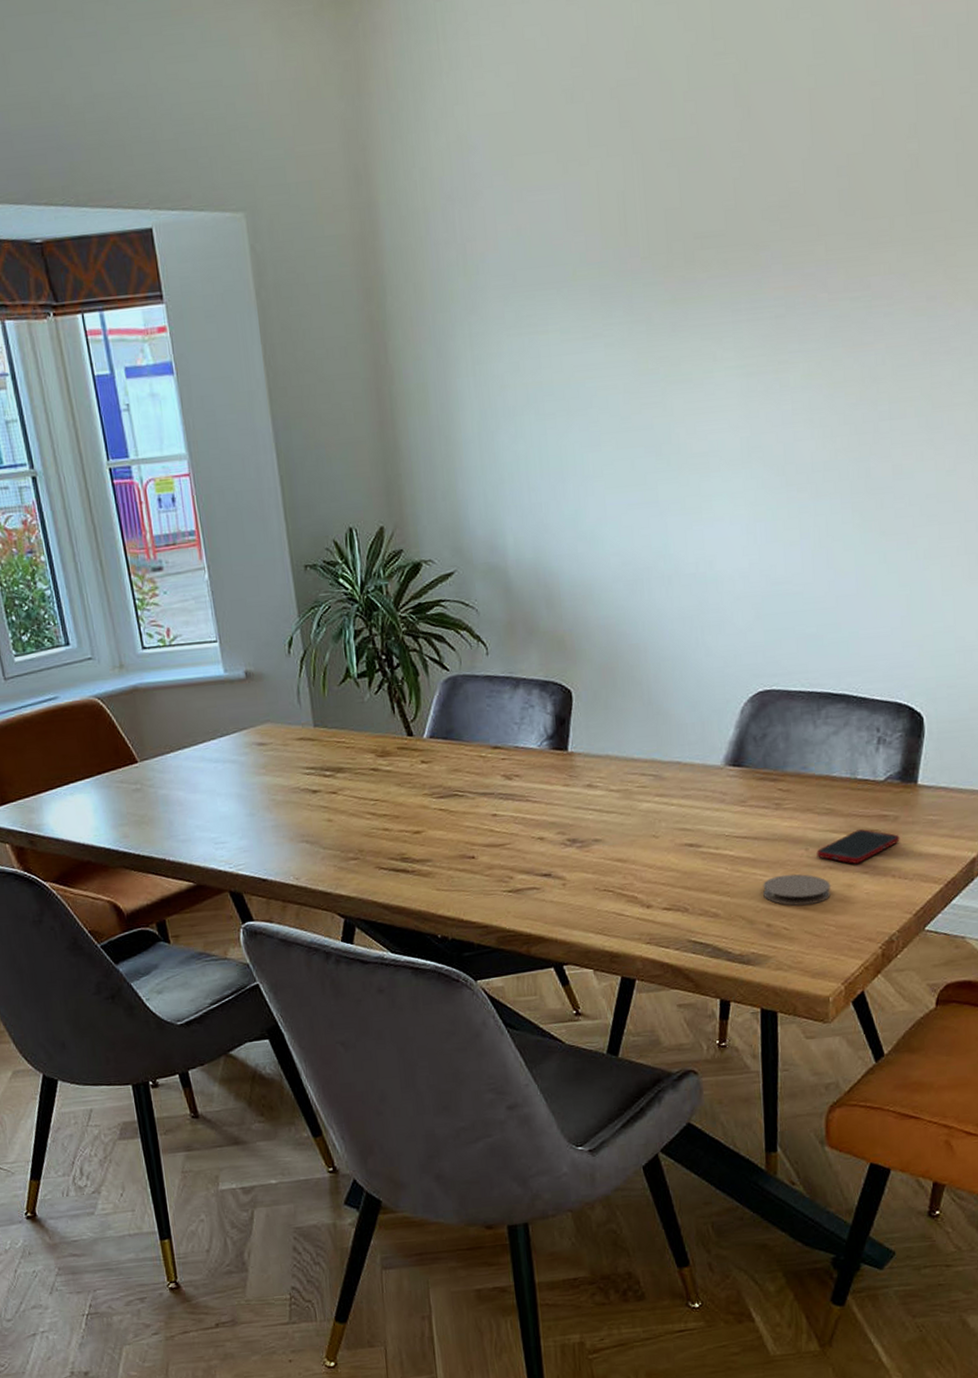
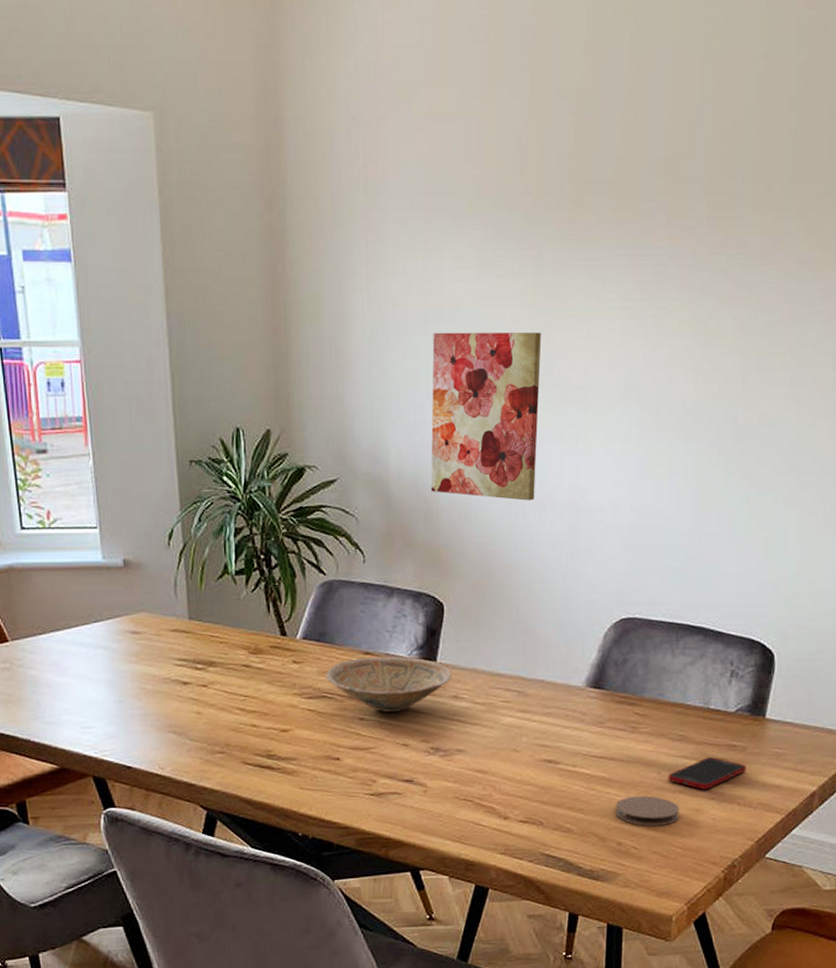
bowl: none [455,749,584,807] -> present [325,656,451,712]
wall art: none [544,400,660,578] -> present [430,332,541,501]

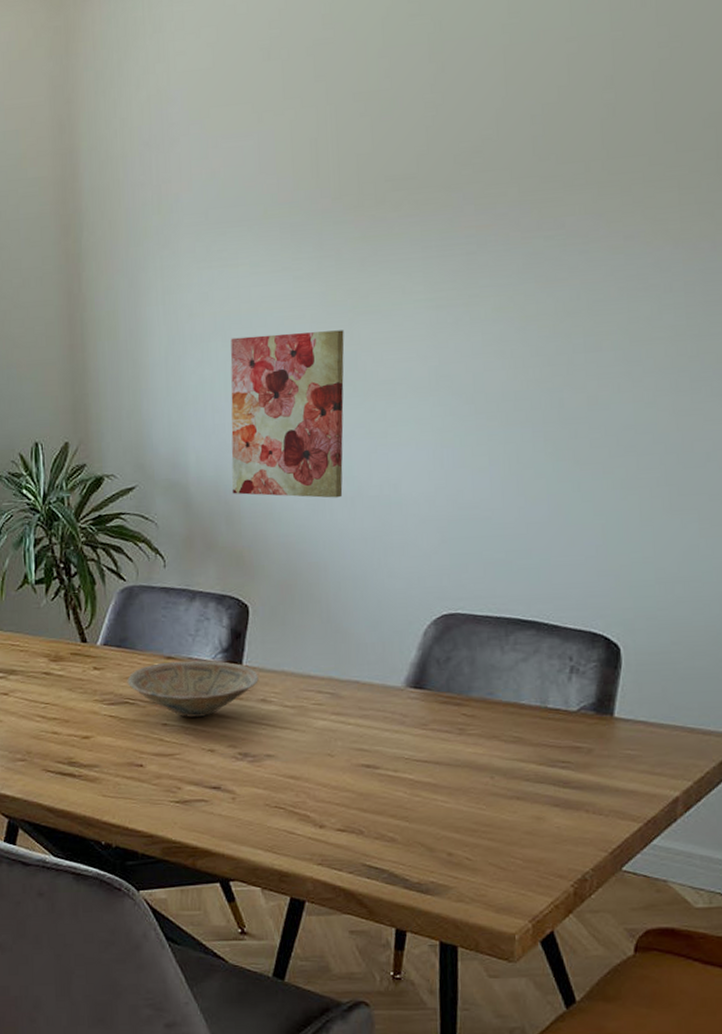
coaster: present [616,795,680,826] -> none [444,802,519,835]
cell phone: present [668,756,747,790] -> none [502,759,594,796]

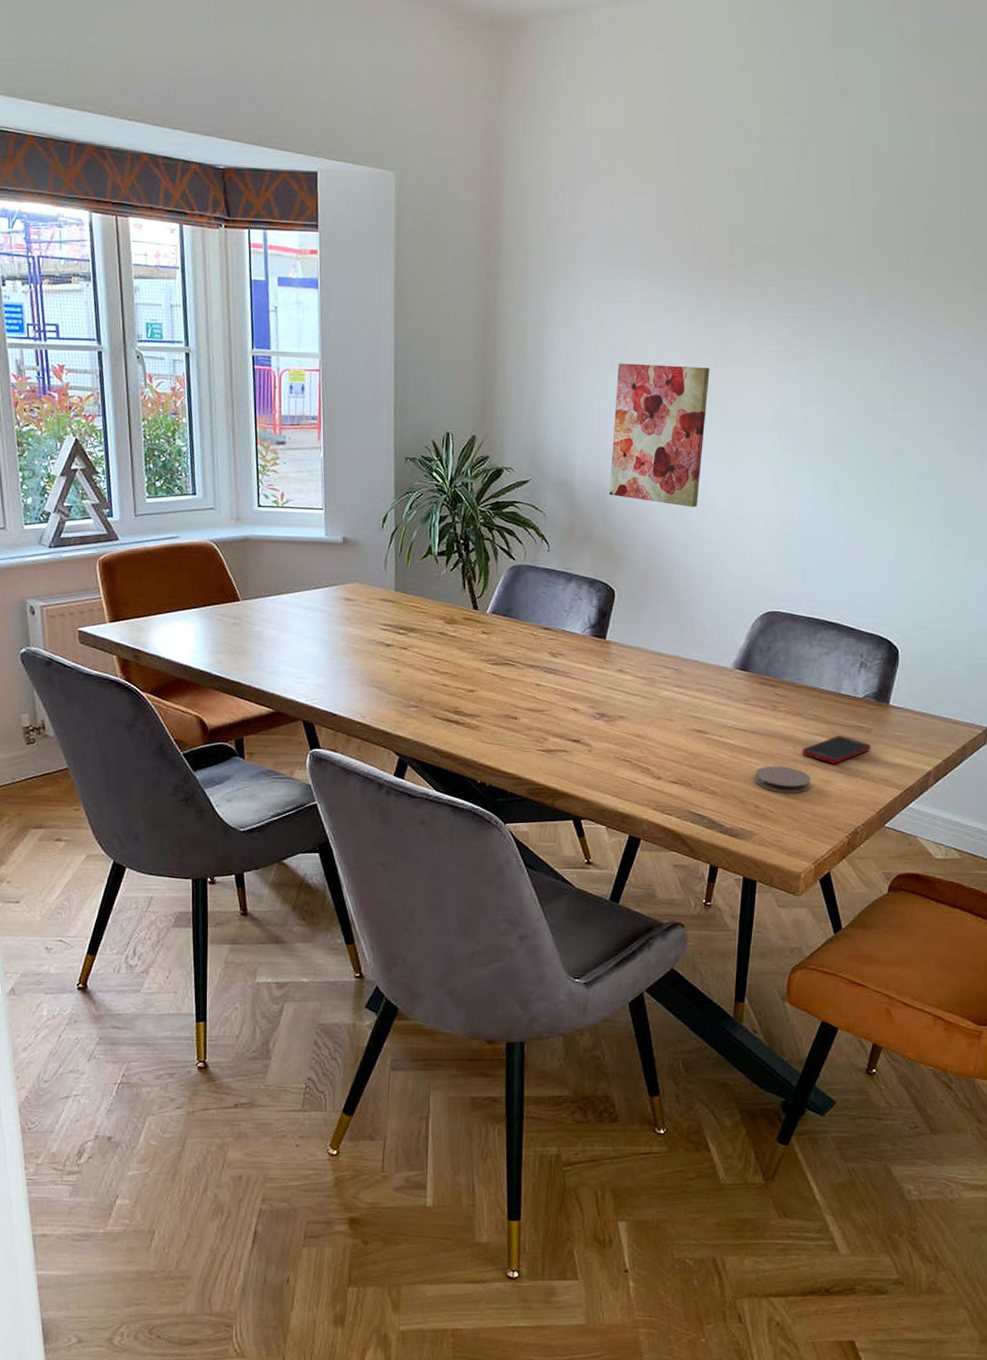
bowl: present [127,660,259,717] -> none [509,632,618,681]
coaster: none [444,802,519,835] -> present [755,765,812,793]
cell phone: none [502,759,594,796] -> present [802,735,871,764]

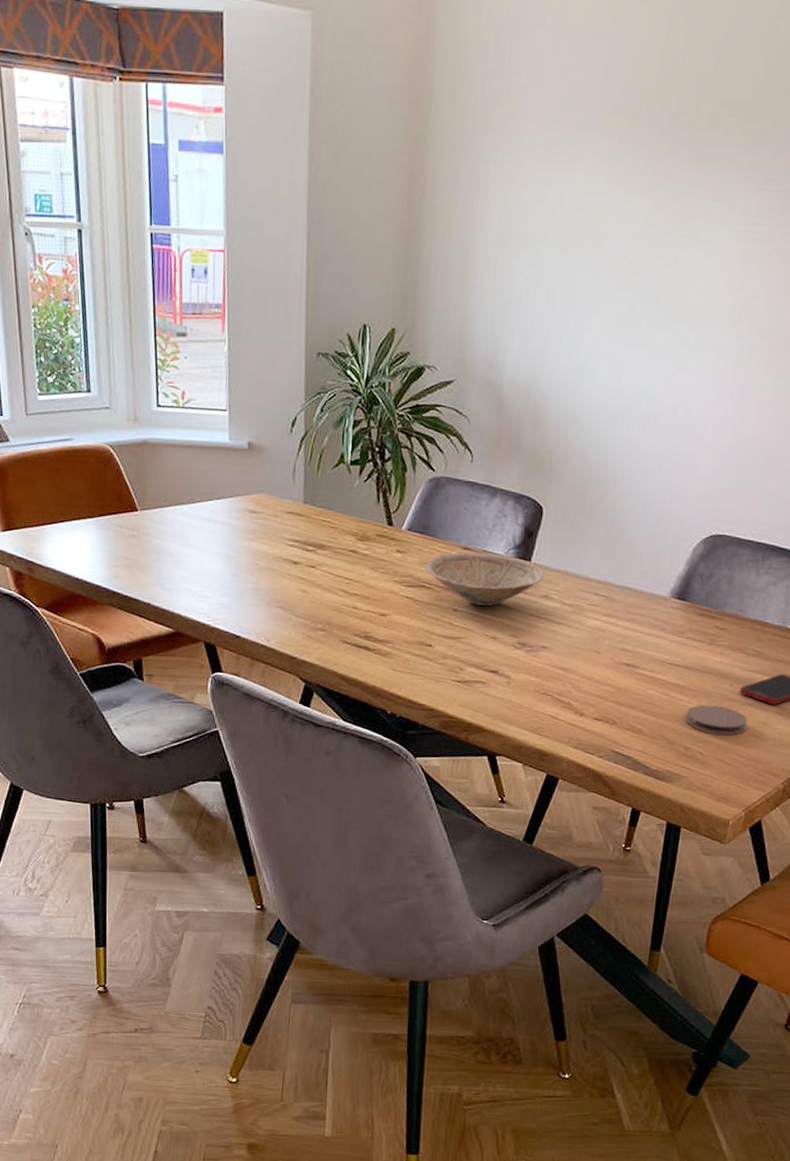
bowl: none [509,632,618,681] -> present [426,552,544,606]
wall art: present [609,363,710,507] -> none [541,244,663,415]

